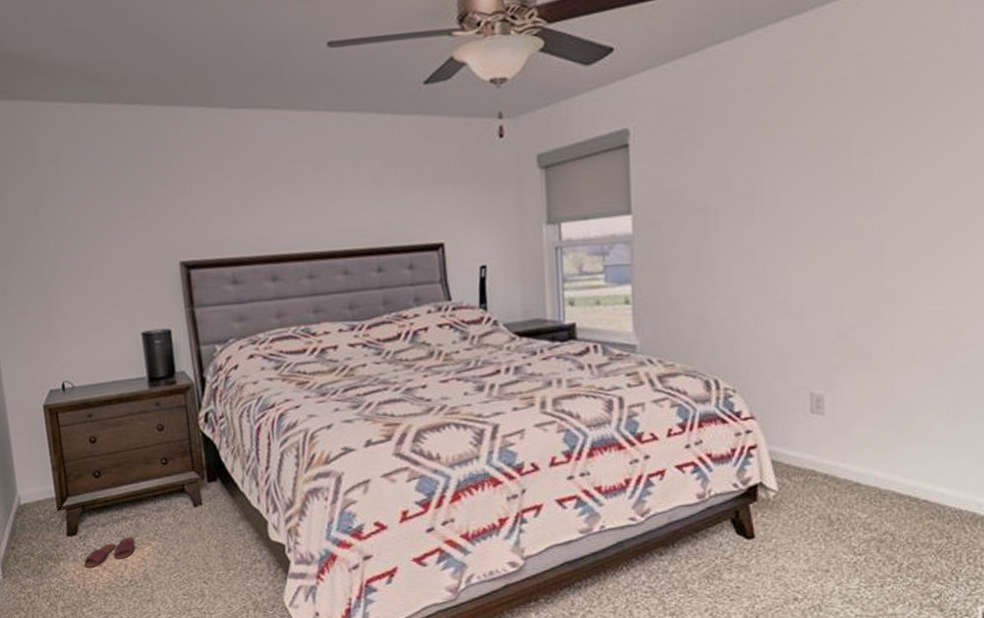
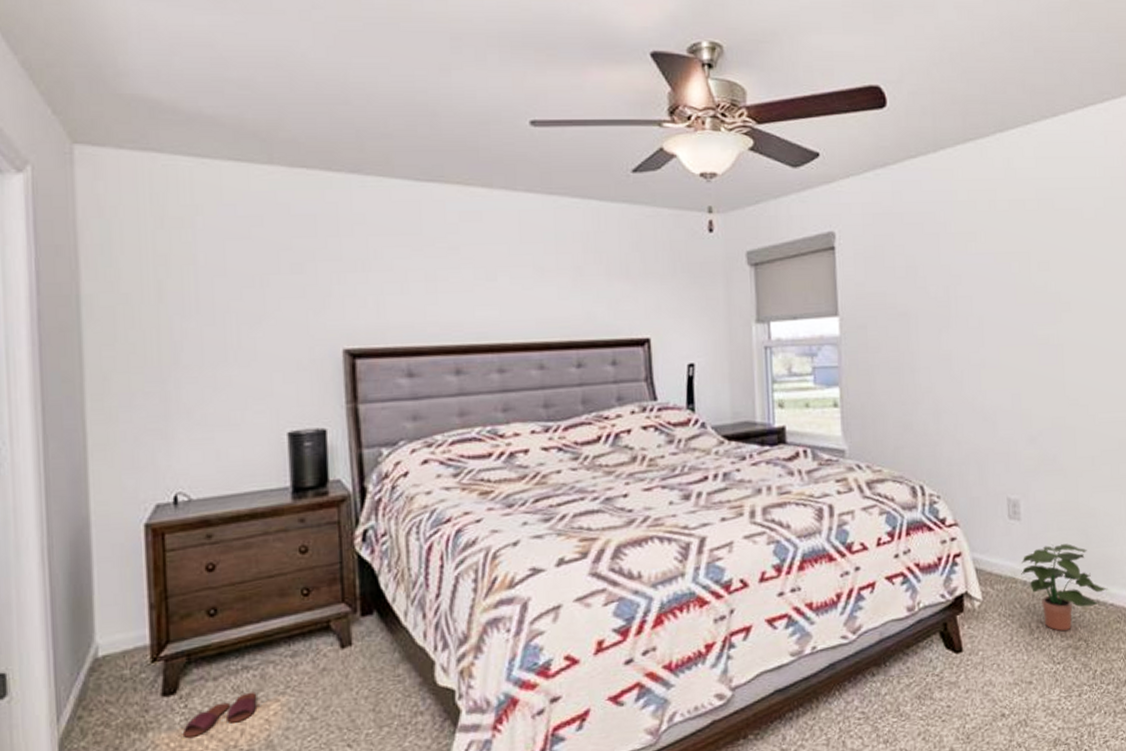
potted plant: none [822,439,922,525] -> present [1021,544,1108,632]

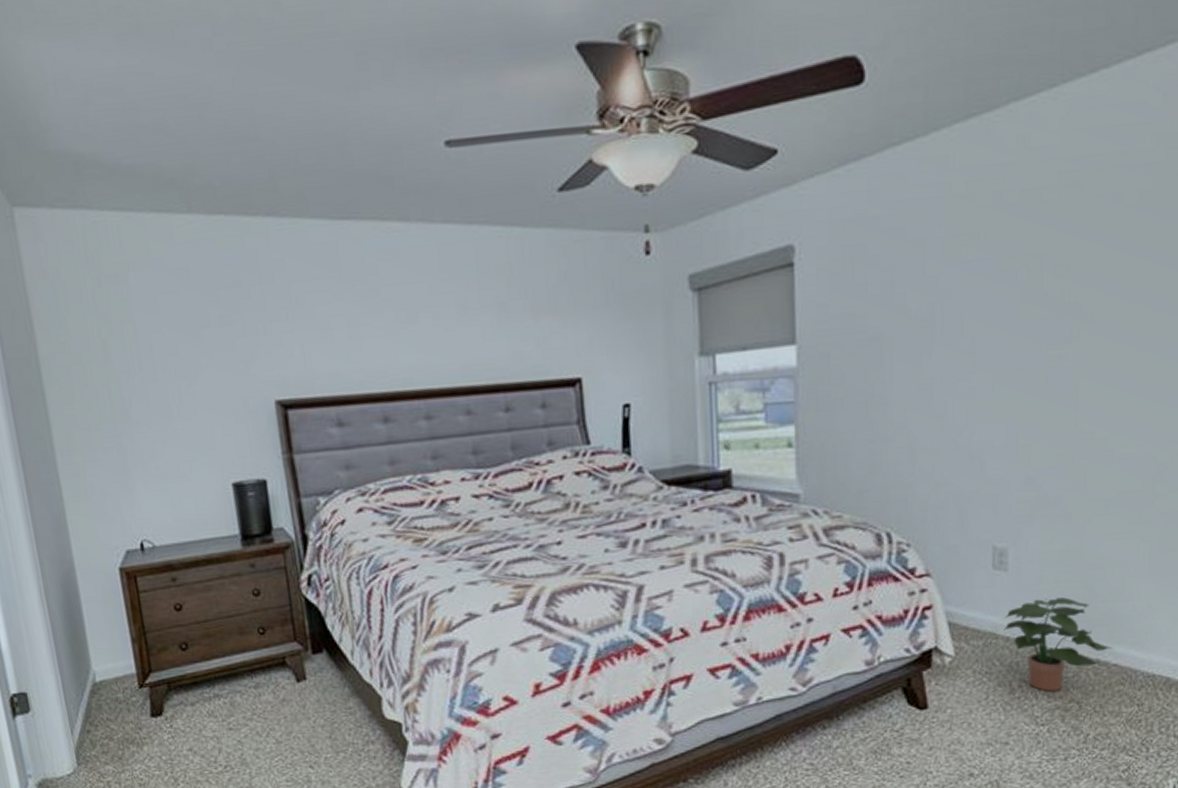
slippers: present [182,691,256,738] -> none [171,716,230,753]

